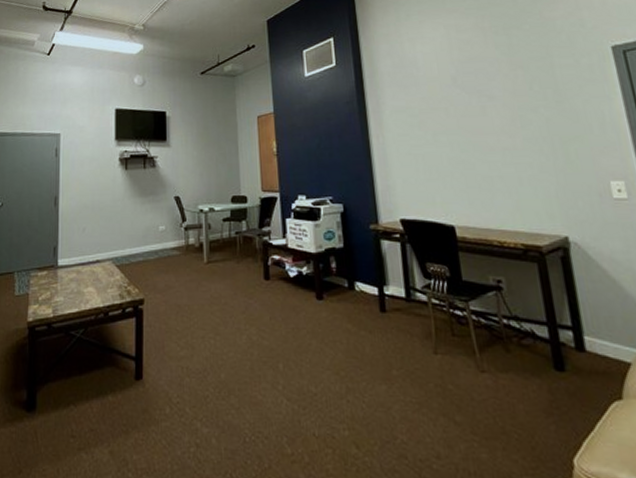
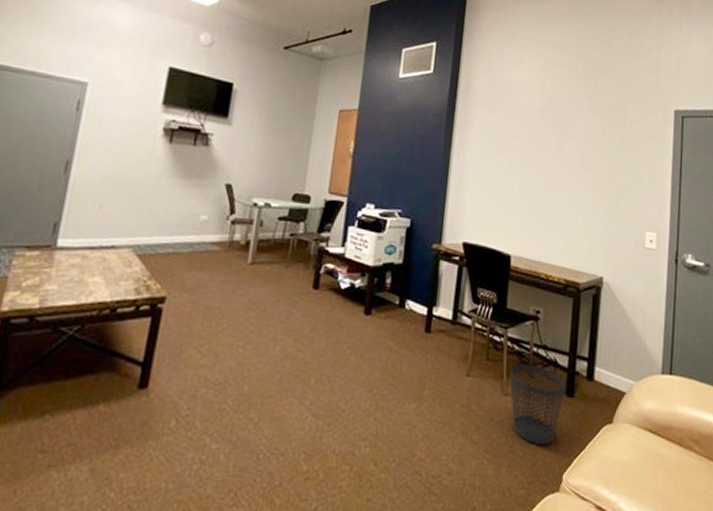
wastebasket: none [481,338,553,425] -> present [509,364,566,445]

